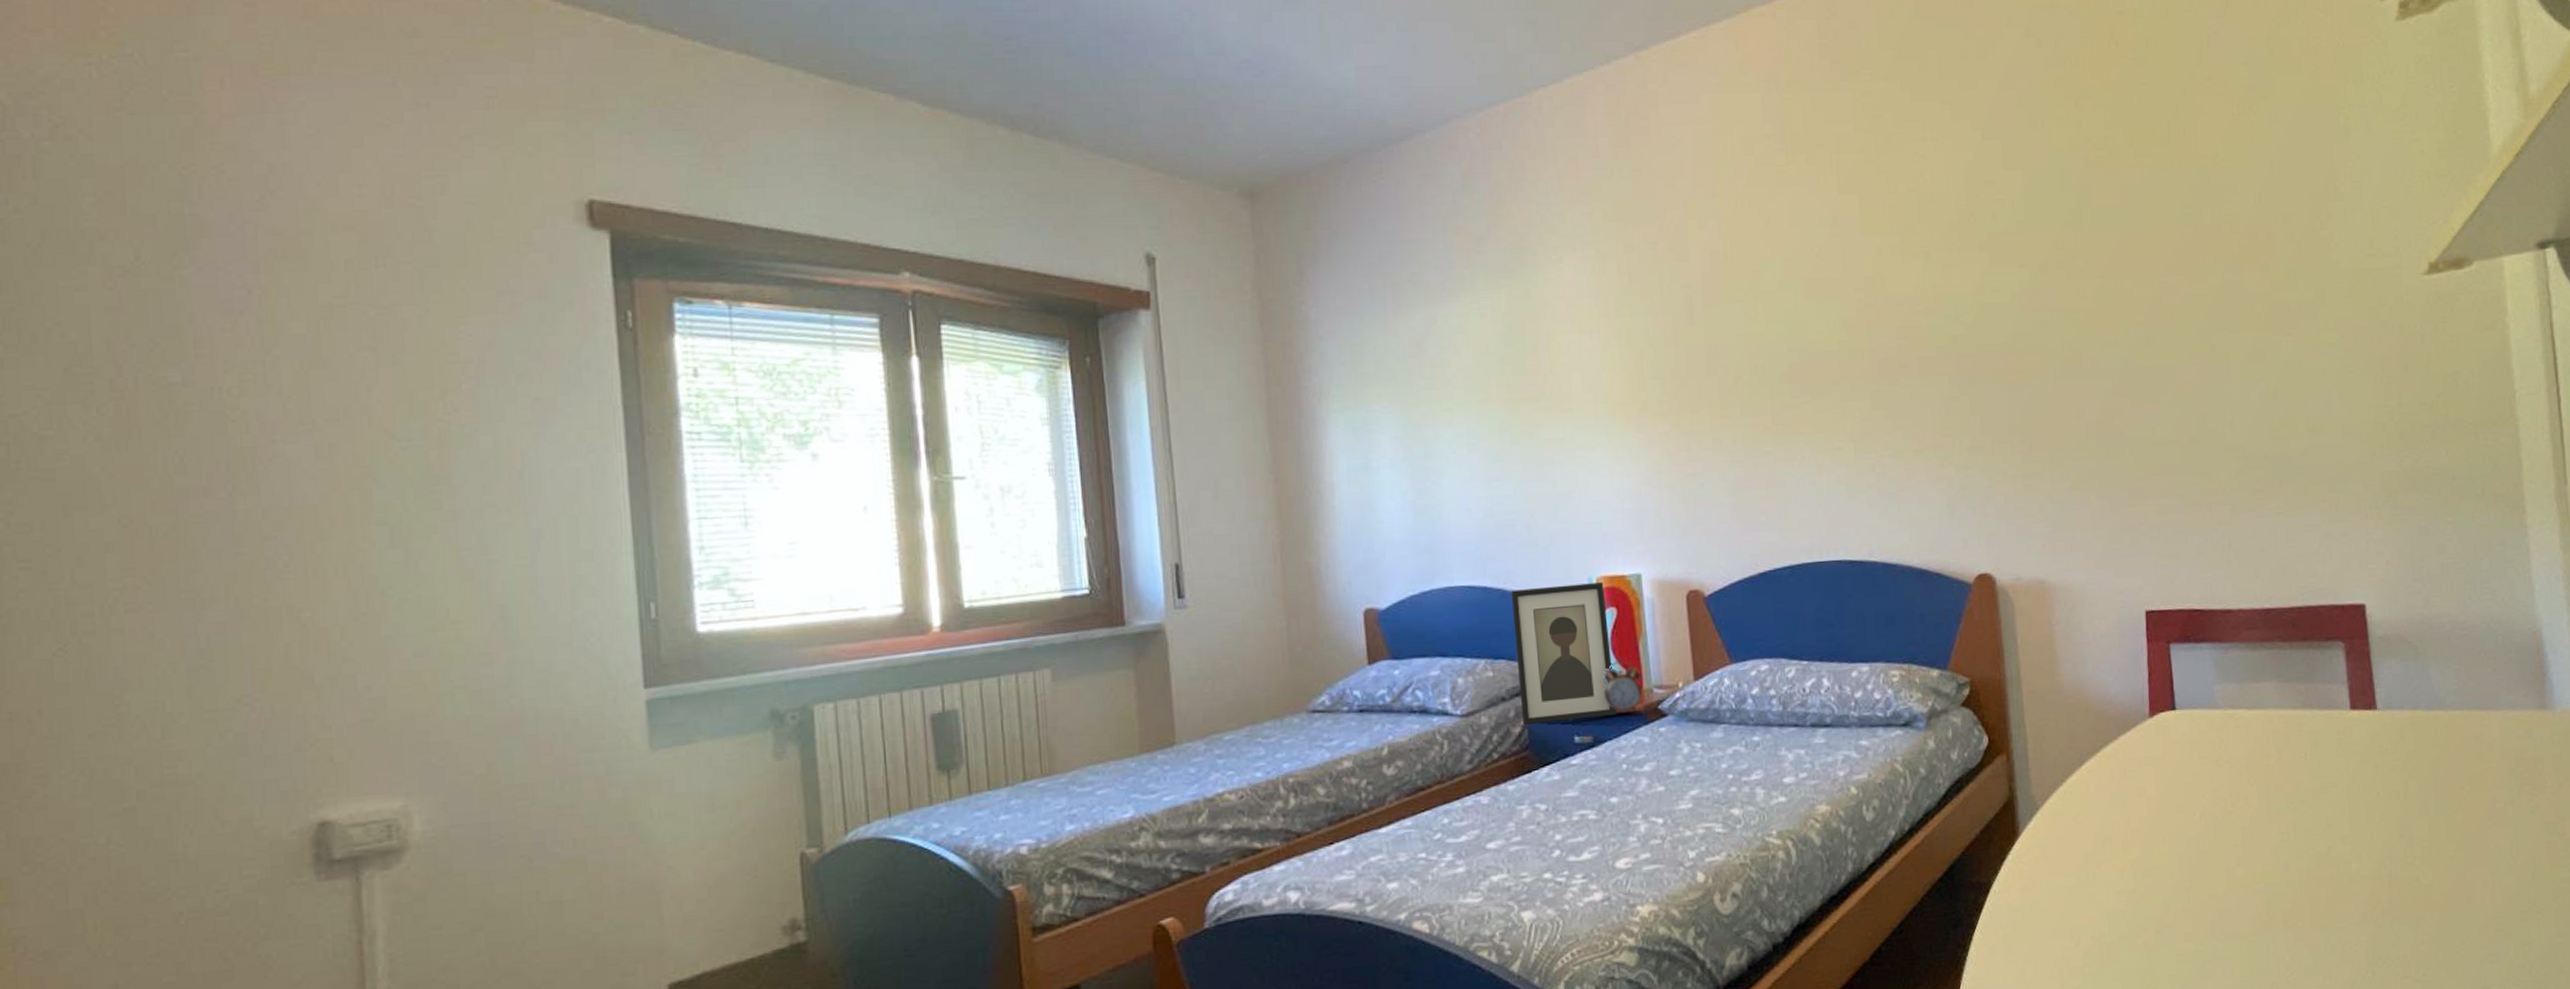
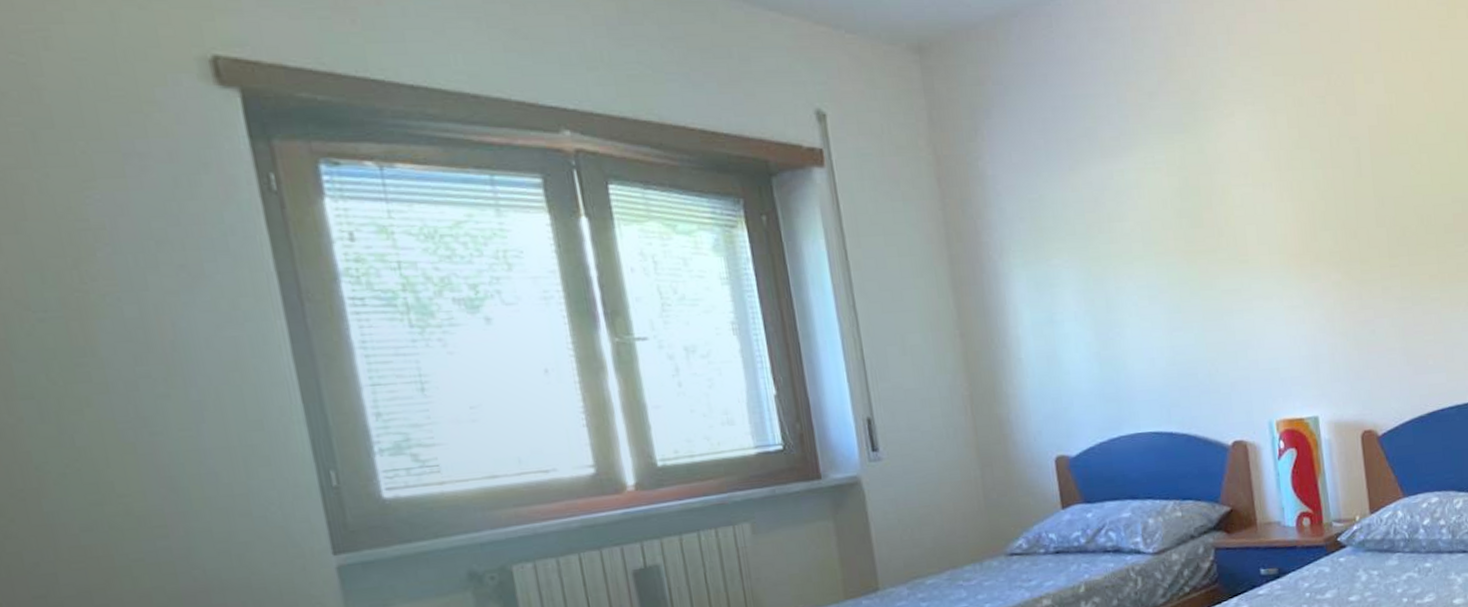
picture frame: present [1510,582,1618,726] -> none [1195,425,1300,561]
alarm clock: present [1603,660,1642,713] -> none [1285,497,1322,546]

